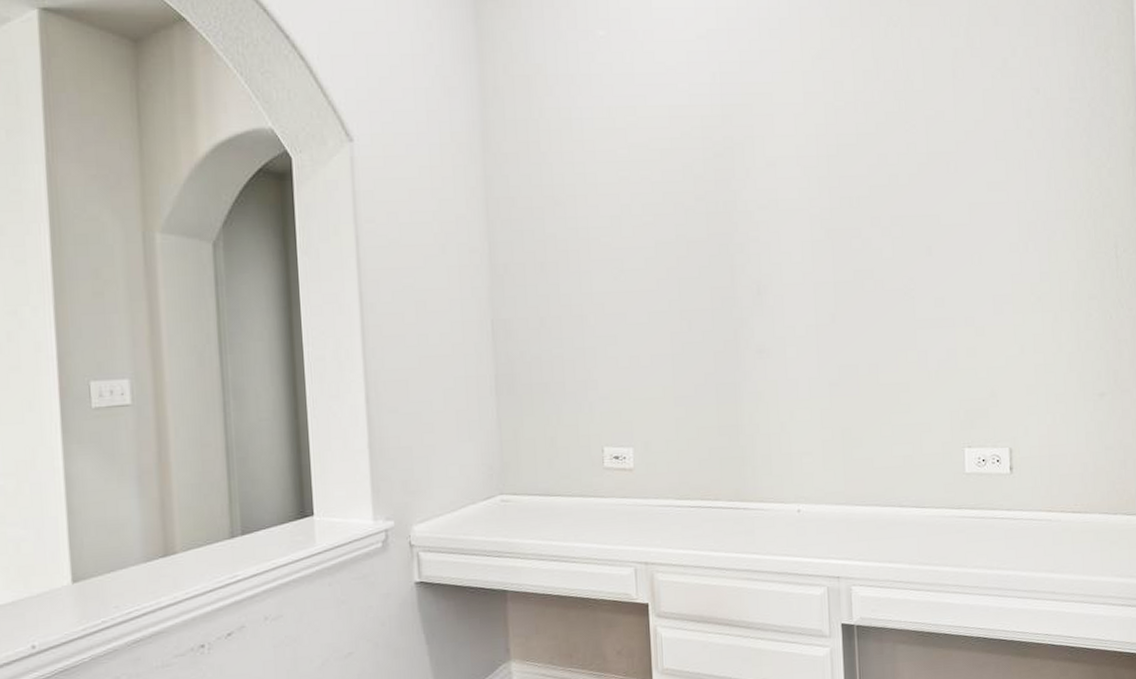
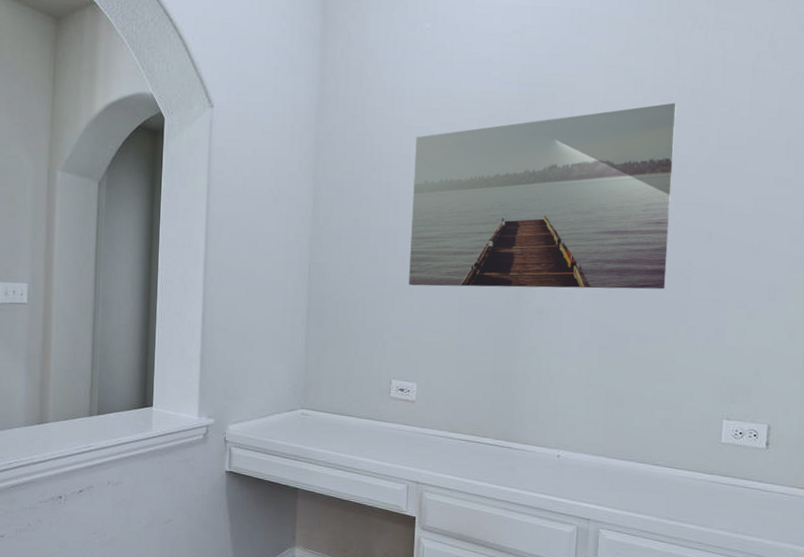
wall art: none [601,108,890,335] -> present [409,102,676,289]

